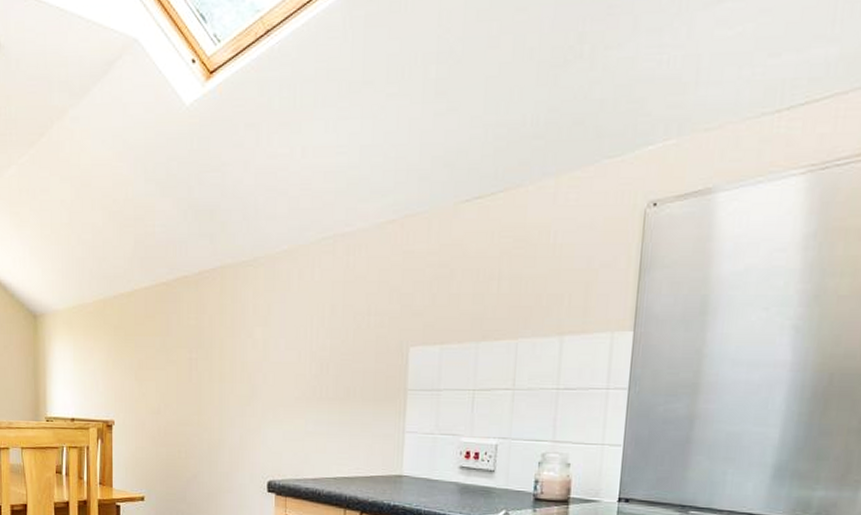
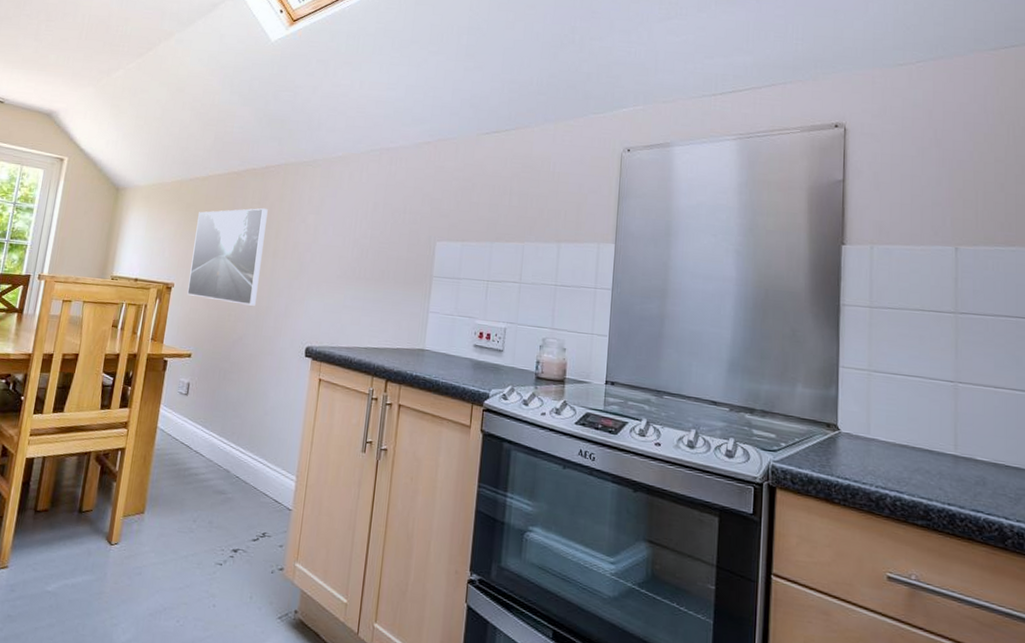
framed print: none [129,323,207,439] -> present [187,208,268,306]

